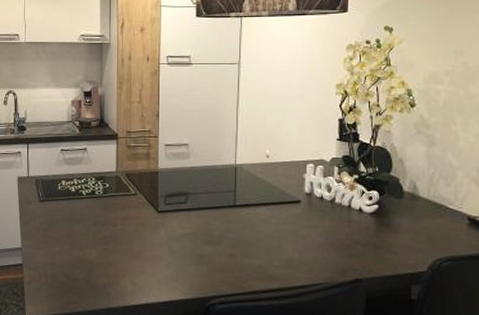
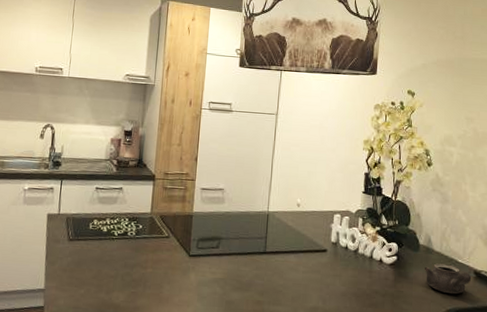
teapot: none [409,210,465,242] -> present [424,263,472,294]

